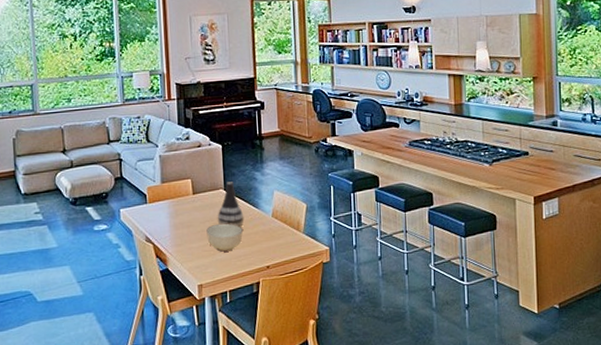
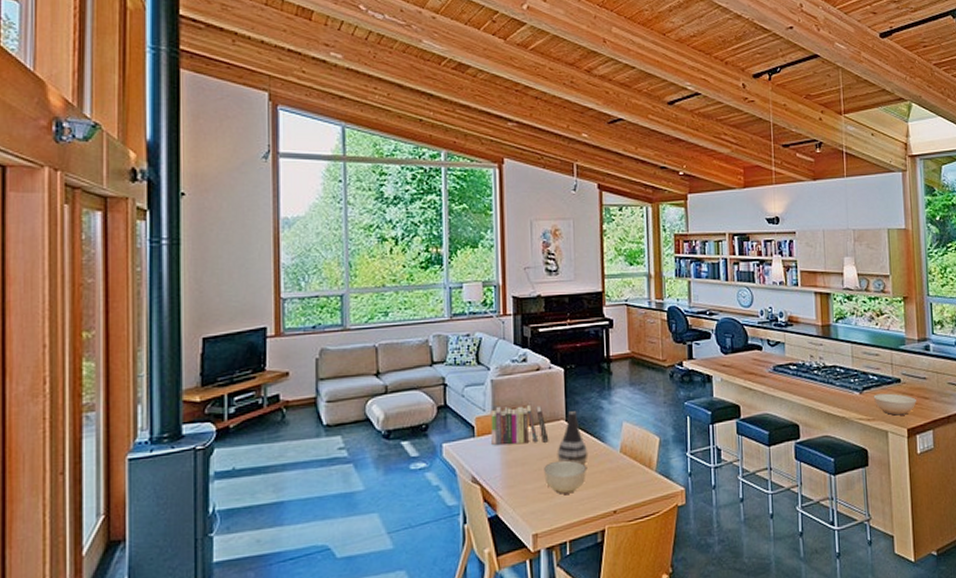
books: none [160,177,210,210] -> present [490,405,549,445]
bowl: none [502,165,543,185] -> present [873,393,916,416]

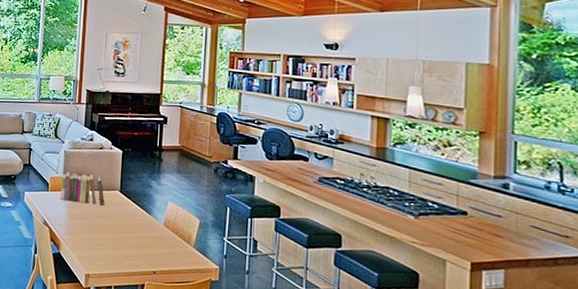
bowl: present [544,460,586,494] -> none [99,221,133,250]
vase: present [557,411,589,466] -> none [110,185,136,230]
bowl: present [873,393,916,416] -> none [431,222,486,248]

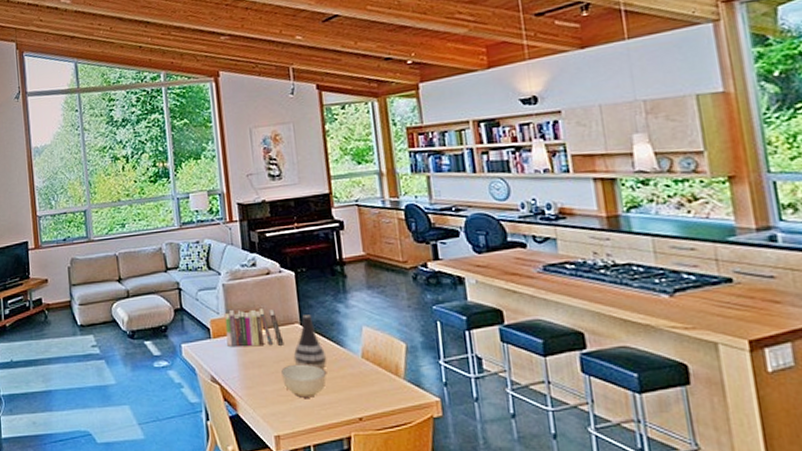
bowl: none [99,221,133,250] -> present [281,363,326,398]
vase: none [110,185,136,230] -> present [293,315,328,370]

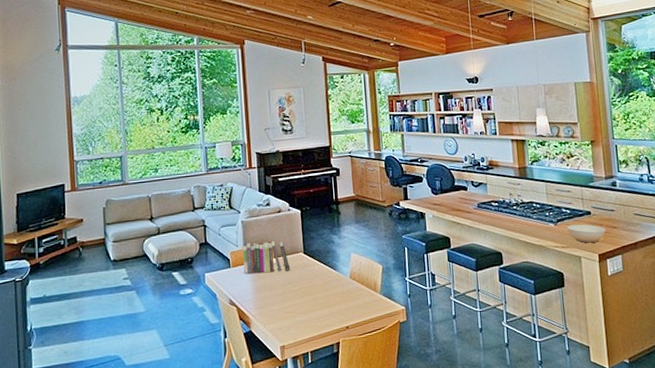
bowl: present [281,363,326,398] -> none [287,285,322,314]
vase: present [293,315,328,370] -> none [297,245,324,290]
bowl: none [690,296,761,324] -> present [567,224,606,243]

